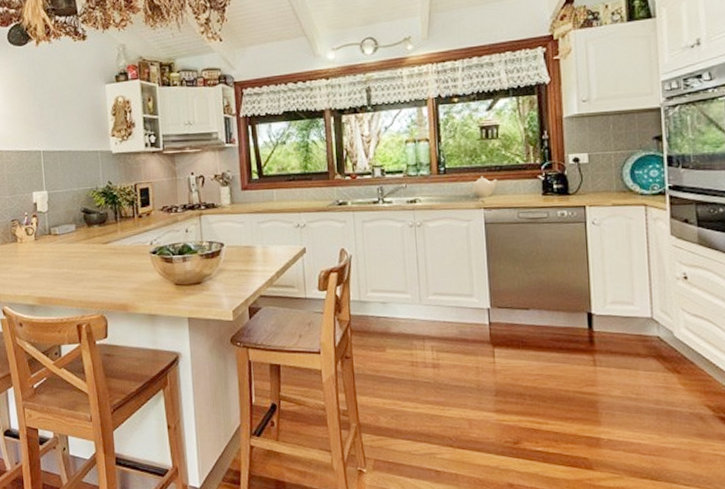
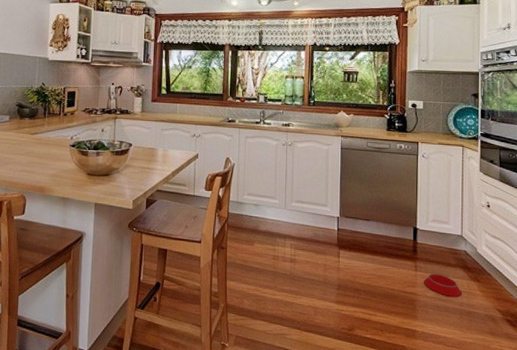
pet bowl: none [606,367,657,394] -> present [424,273,462,297]

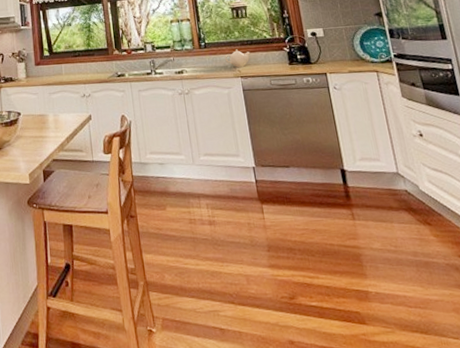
pet bowl: present [424,273,462,297] -> none [365,220,413,246]

